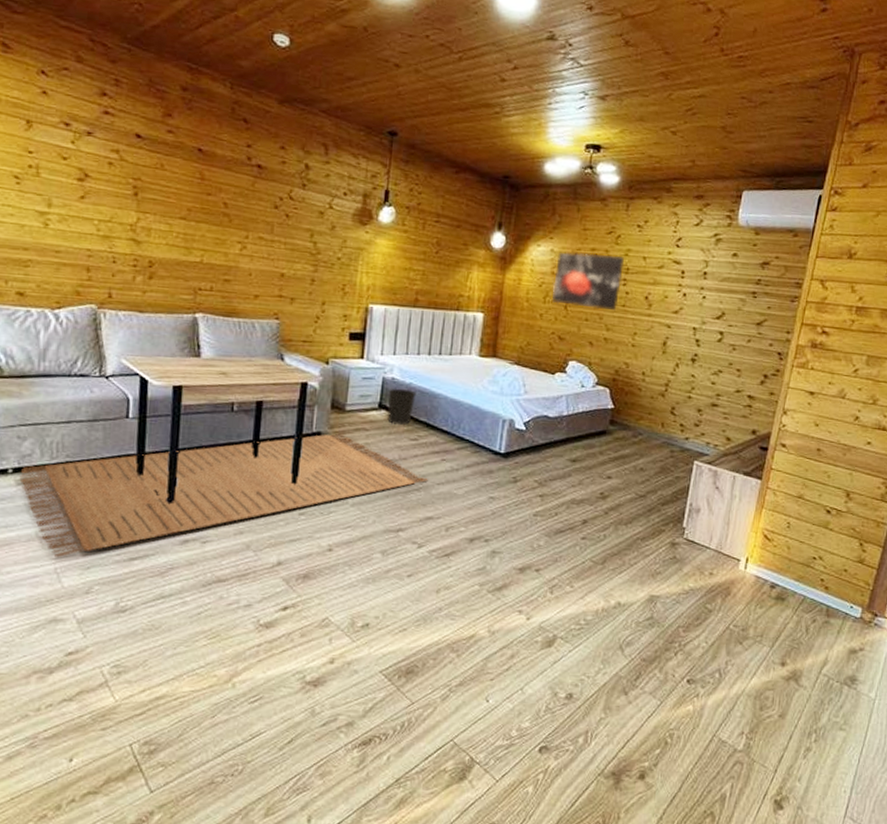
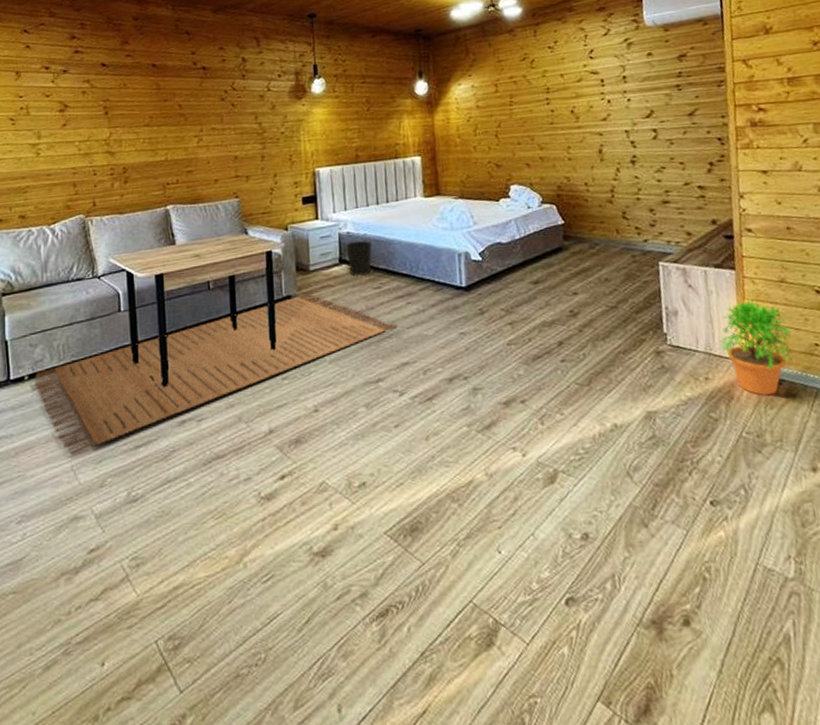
wall art: present [552,252,624,311] -> none [478,78,546,134]
potted plant: none [729,509,797,597] -> present [719,300,791,396]

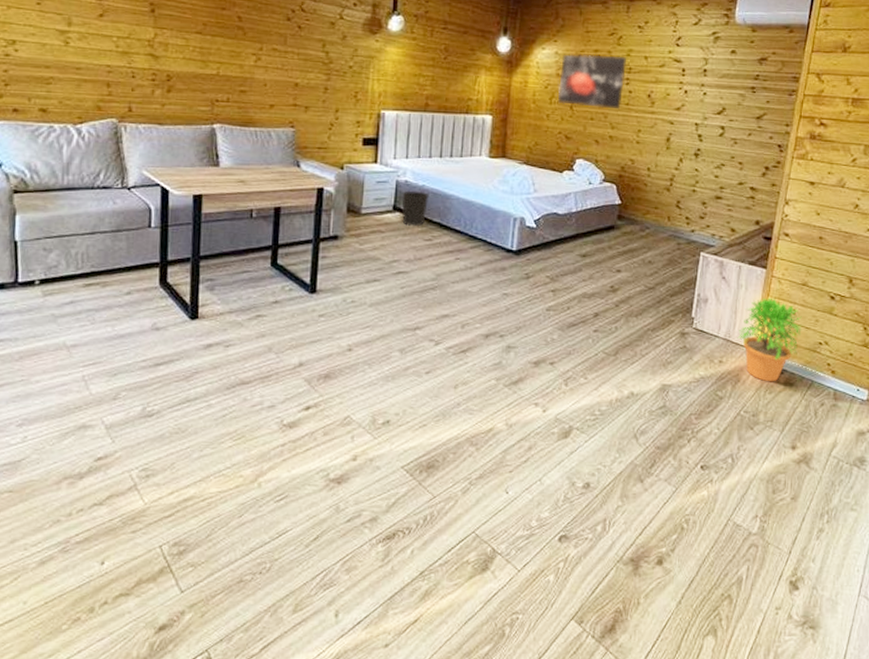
rug: present [34,293,398,456] -> none [46,236,443,366]
wall art: none [478,78,546,134] -> present [558,54,626,110]

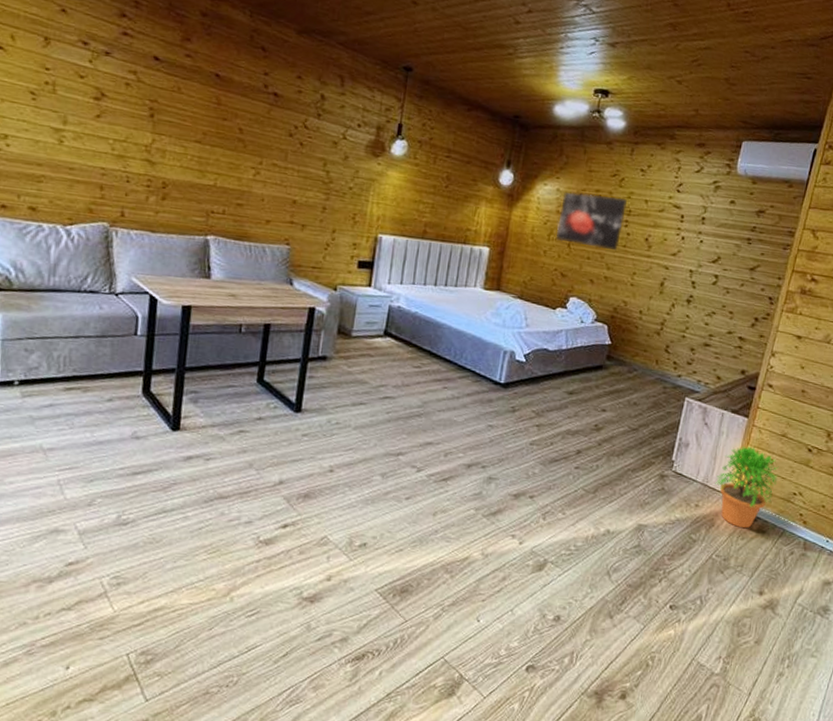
wastebasket: present [402,190,430,227] -> none [392,316,422,353]

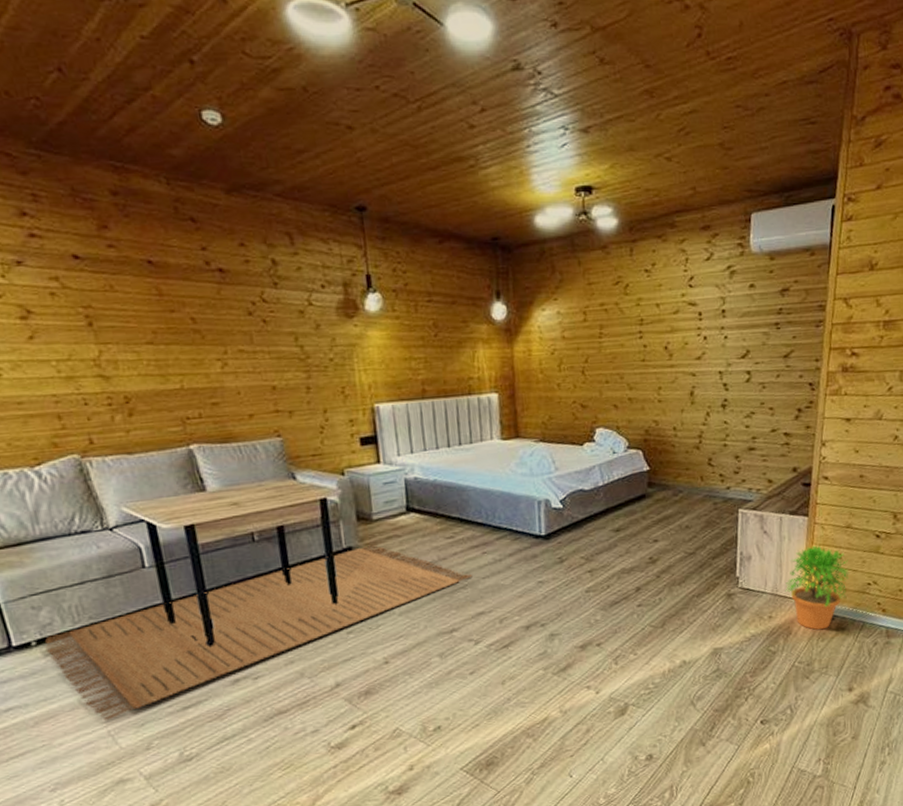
rug: none [25,358,429,470] -> present [44,544,472,721]
wall art: present [556,191,627,251] -> none [565,308,638,370]

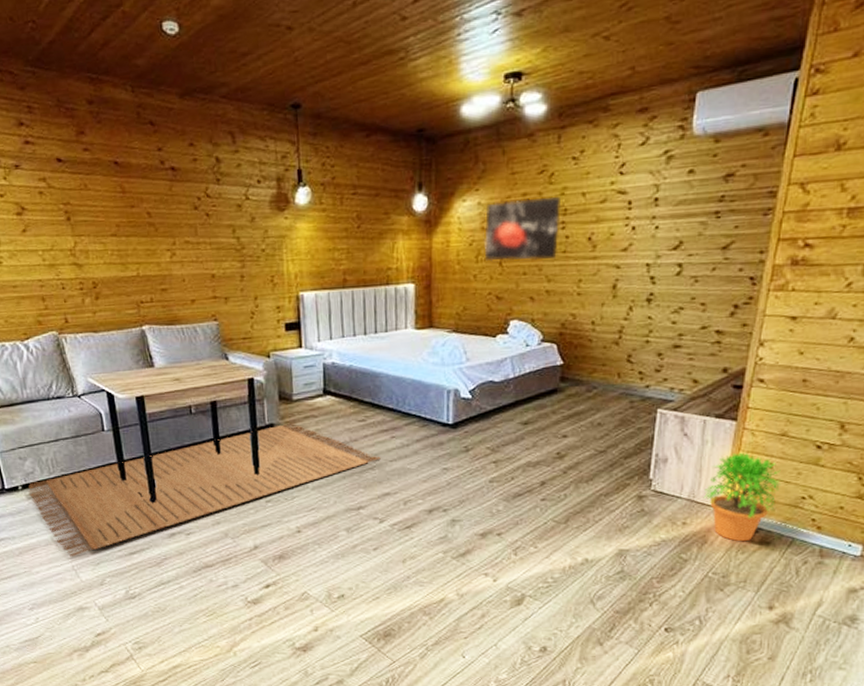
wall art: none [565,308,638,370] -> present [484,197,561,261]

